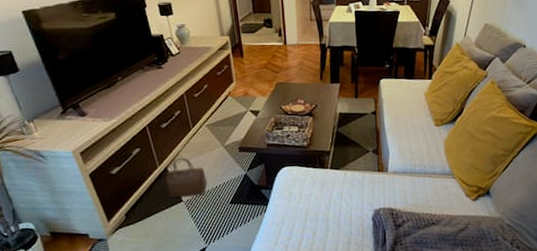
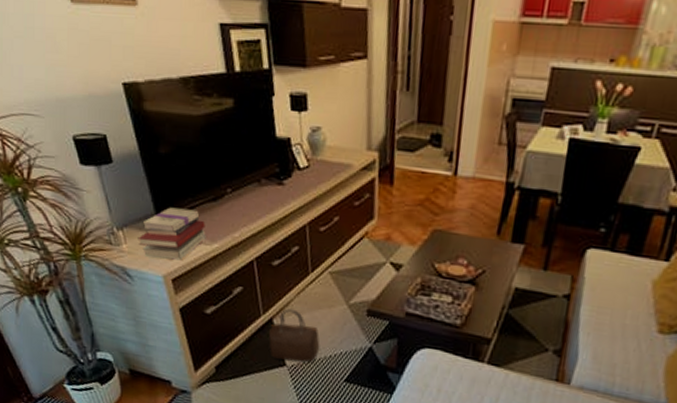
books: none [47,97,105,140] -> present [137,207,206,261]

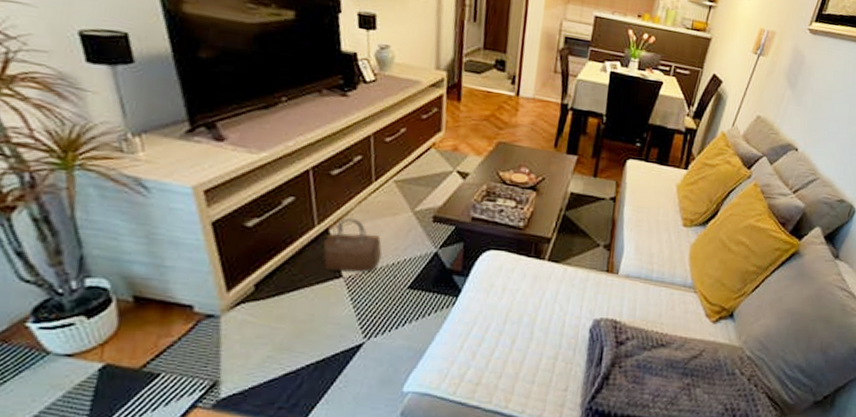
books: present [137,207,206,261] -> none [160,113,253,170]

